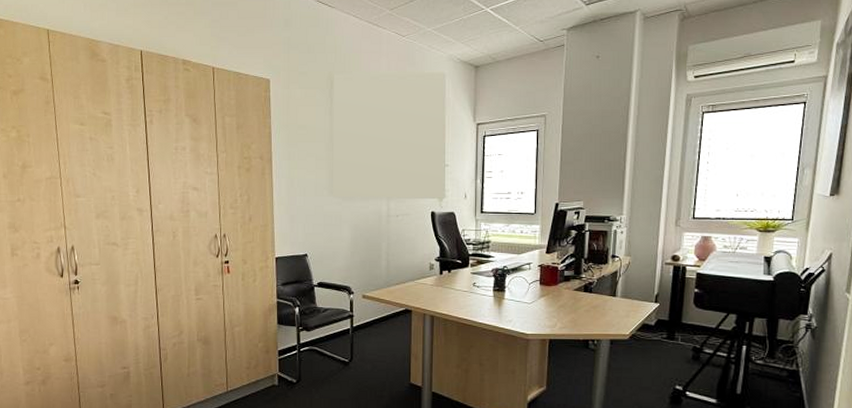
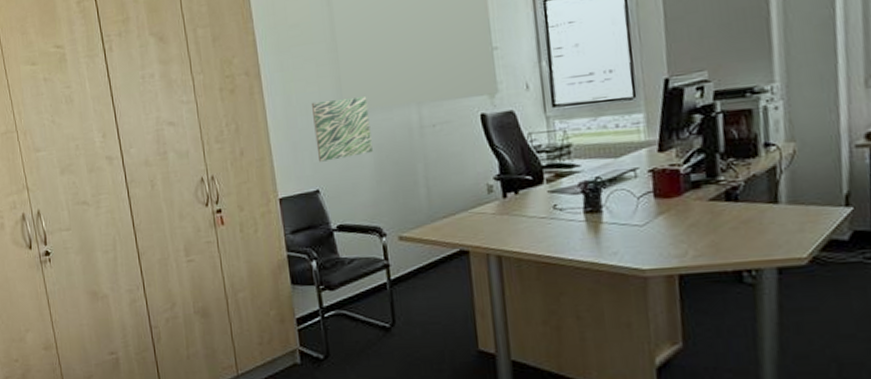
wall art: none [309,186,351,233] -> present [312,97,373,162]

